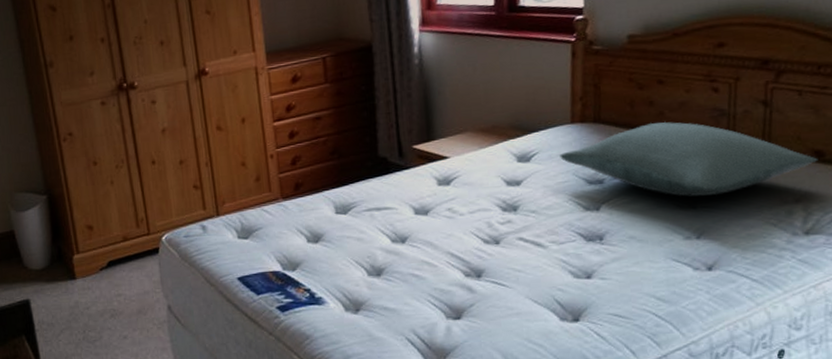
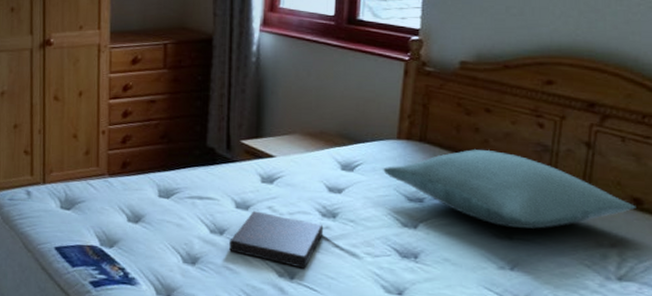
book: none [412,214,506,266] -> present [229,211,324,269]

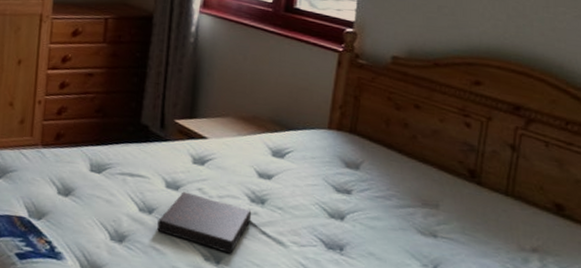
pillow: present [383,149,636,229] -> none [313,144,558,228]

